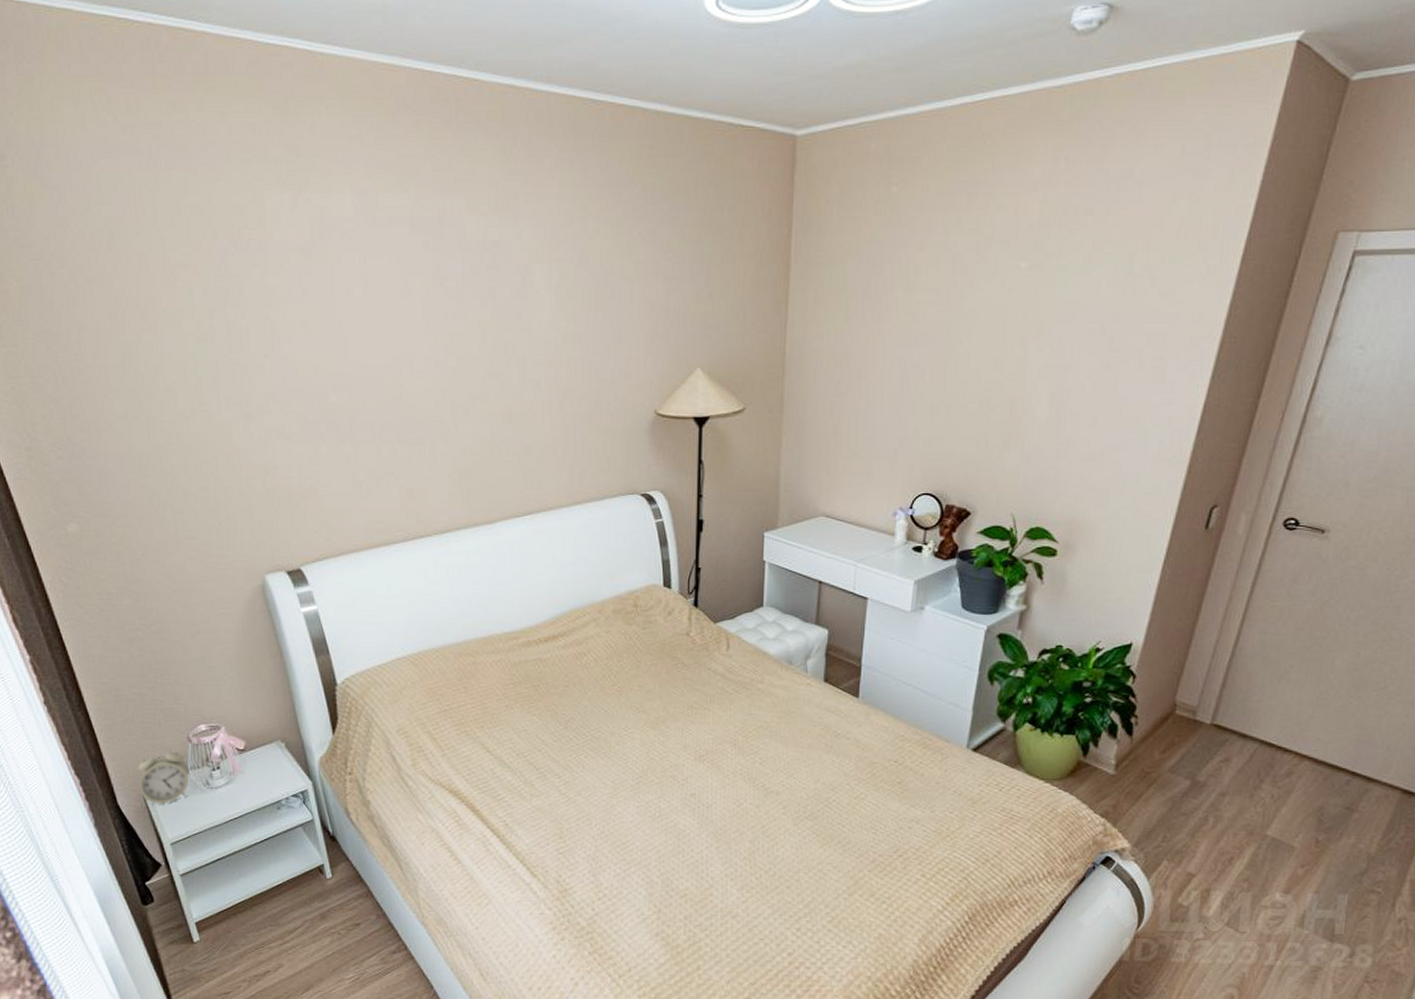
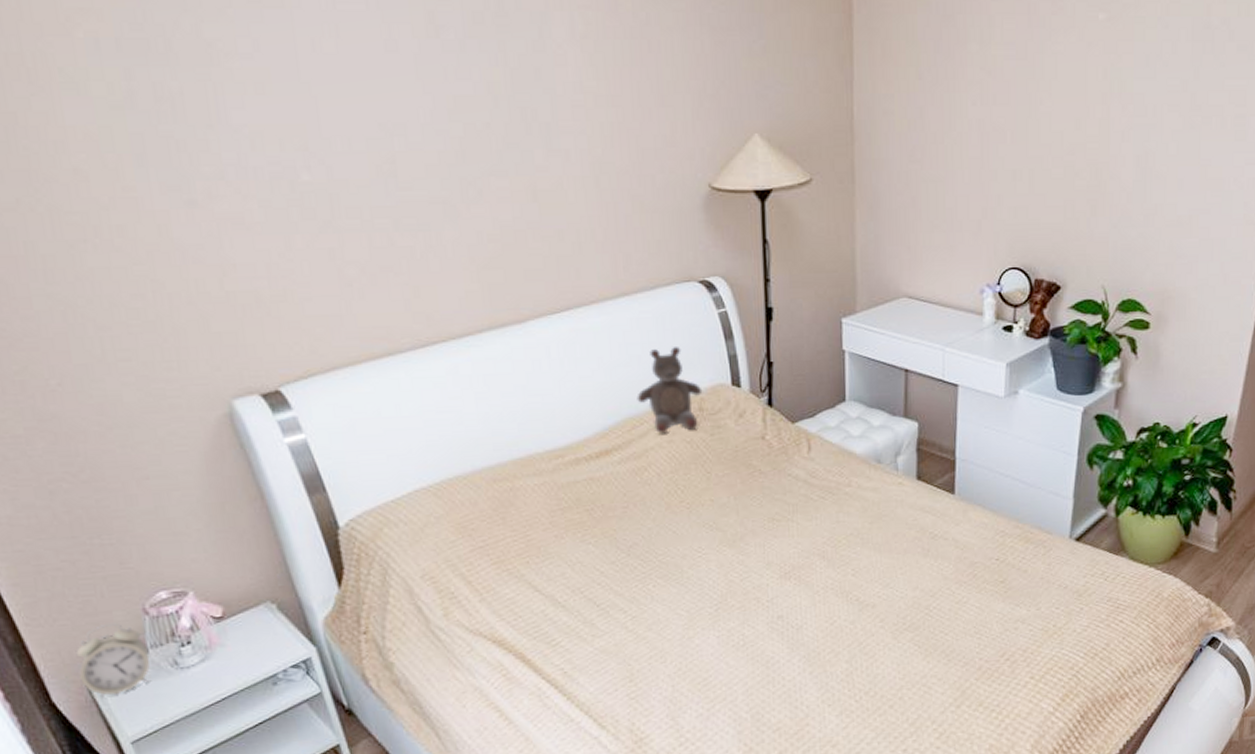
stuffed bear: none [582,550,638,625] -> present [636,347,703,434]

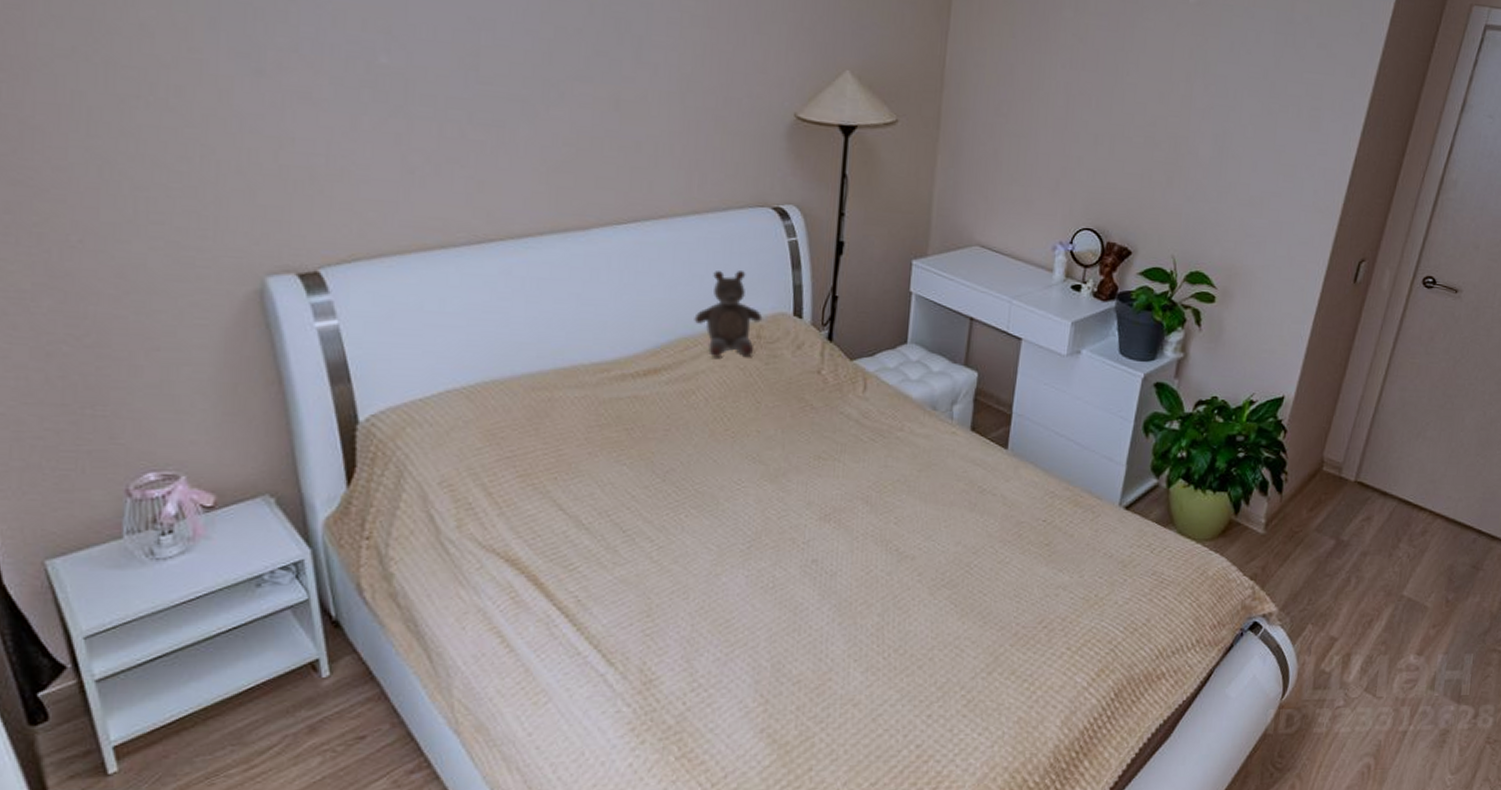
alarm clock: present [75,622,150,698] -> none [39,502,124,585]

